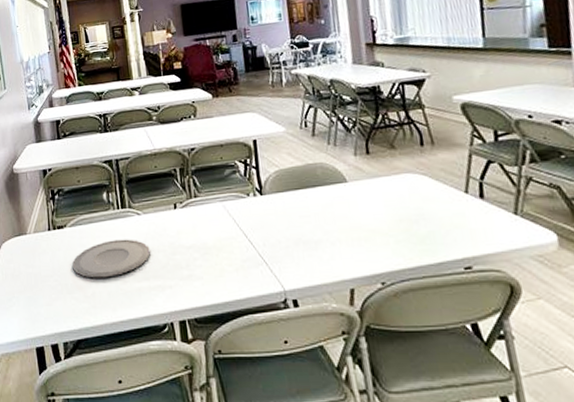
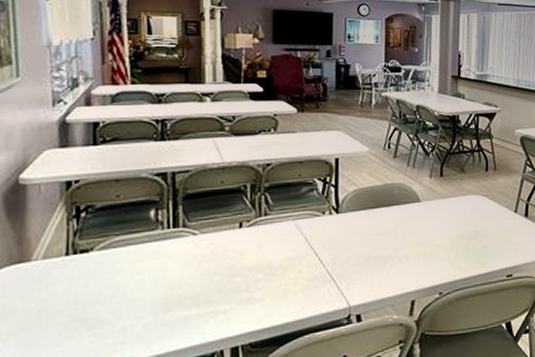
plate: present [72,239,150,278] -> none [97,262,204,310]

